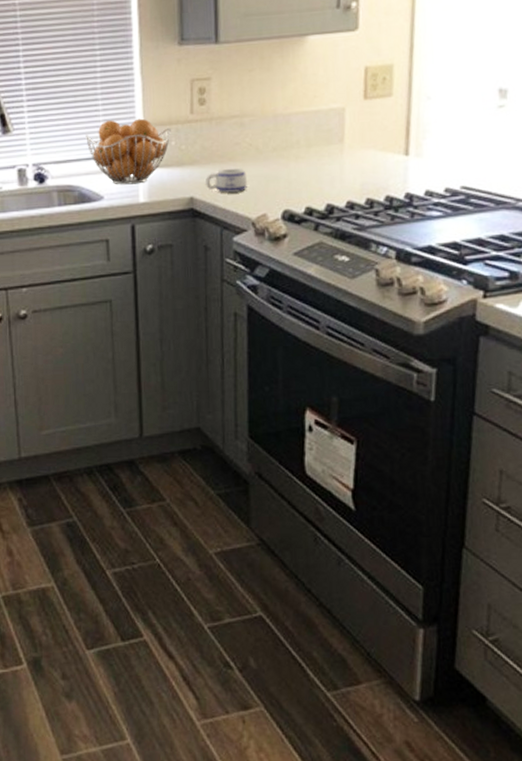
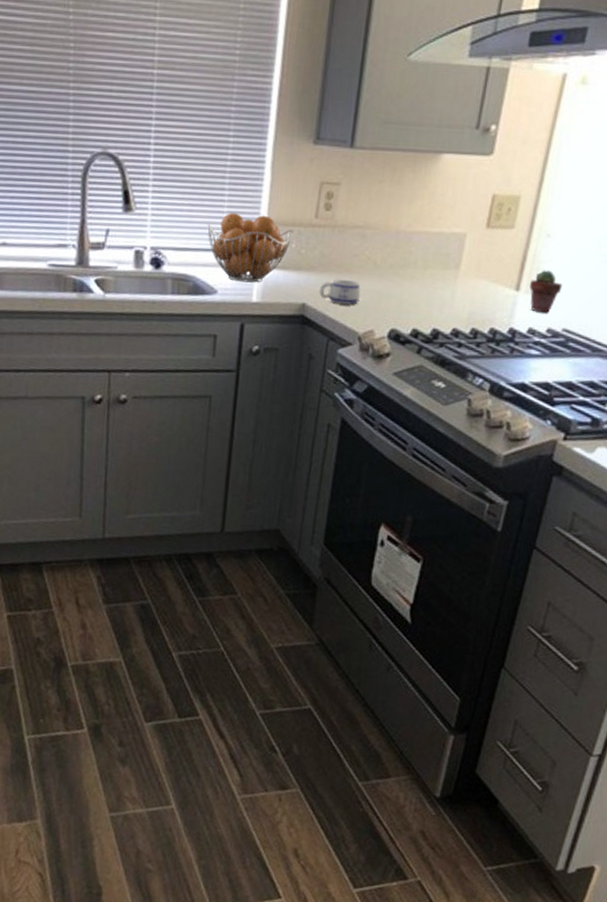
potted succulent: none [419,131,453,174] -> present [530,270,563,313]

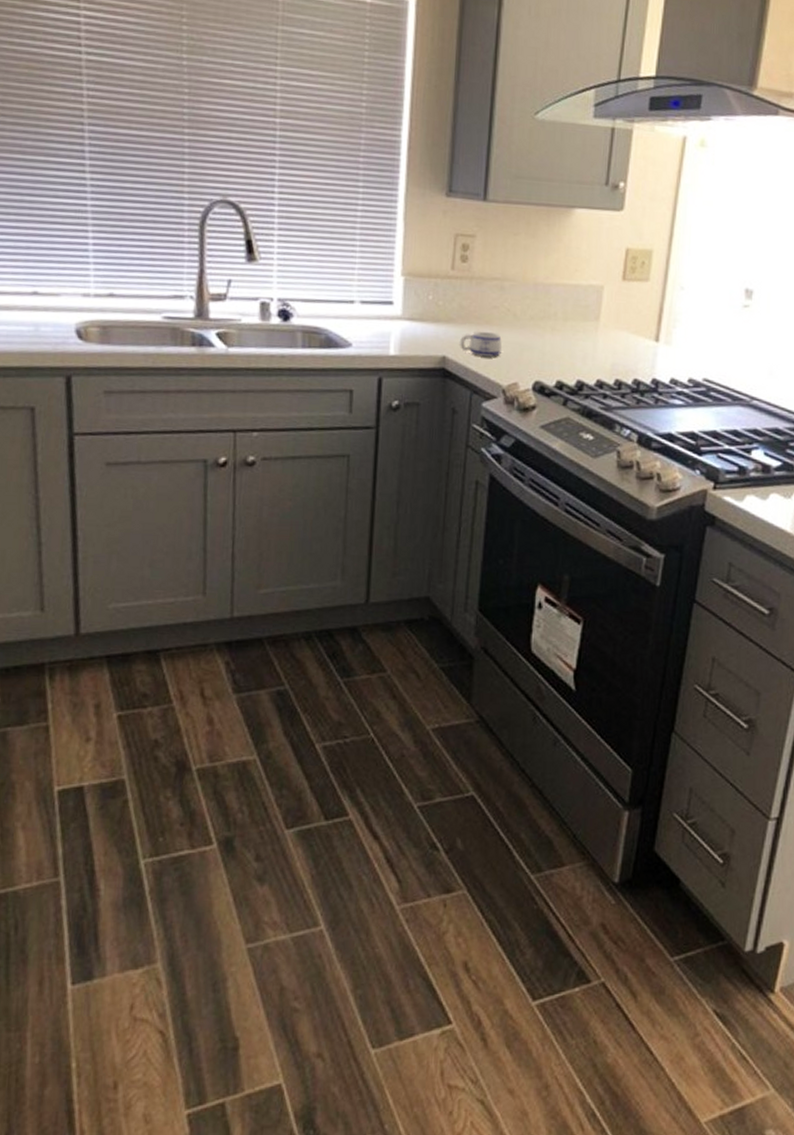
fruit basket: present [207,213,293,283] -> none [339,264,430,335]
potted succulent: present [530,270,563,313] -> none [669,321,700,364]

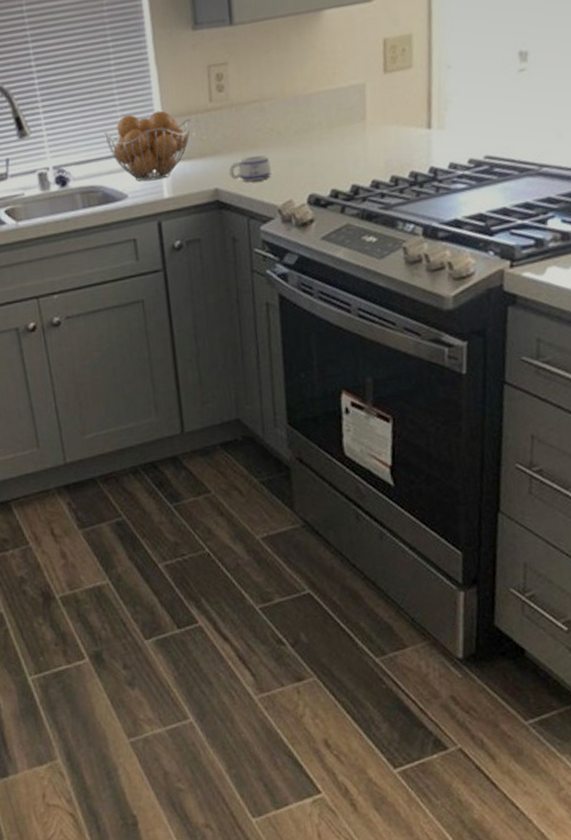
fruit basket: none [339,264,430,335] -> present [104,110,191,182]

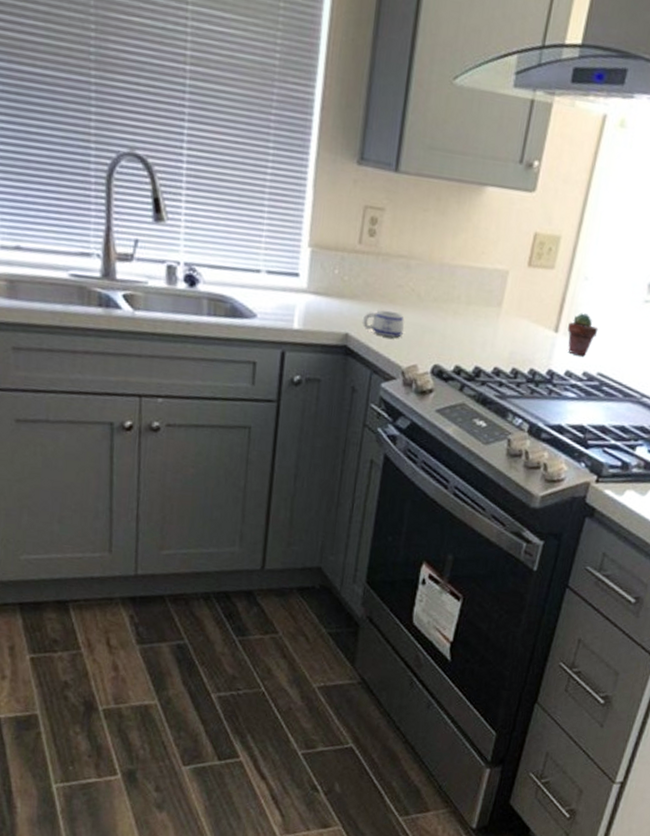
fruit basket: present [104,110,191,182] -> none [245,231,336,309]
potted succulent: none [441,101,475,146] -> present [568,313,599,357]

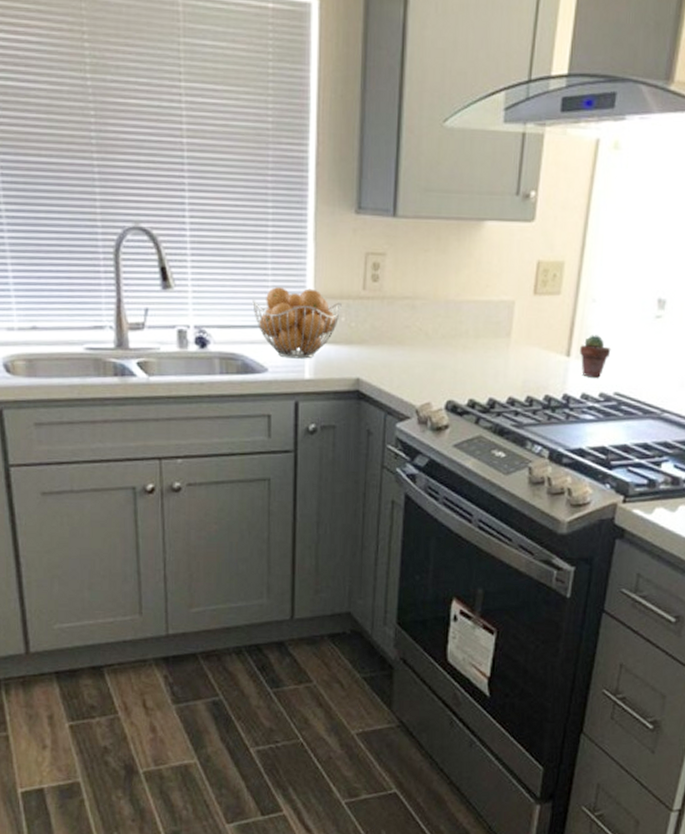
fruit basket: none [245,231,336,309] -> present [252,287,342,359]
mug: present [363,310,404,338] -> none [373,351,414,378]

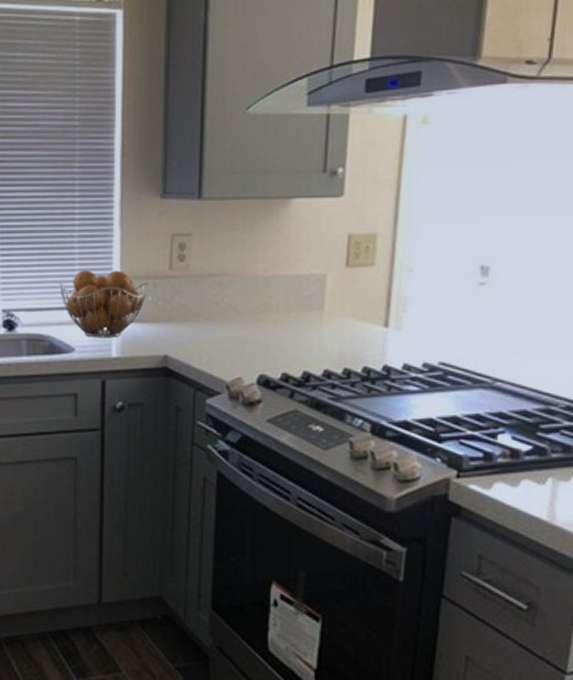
potted succulent: present [580,335,611,378] -> none [399,304,433,348]

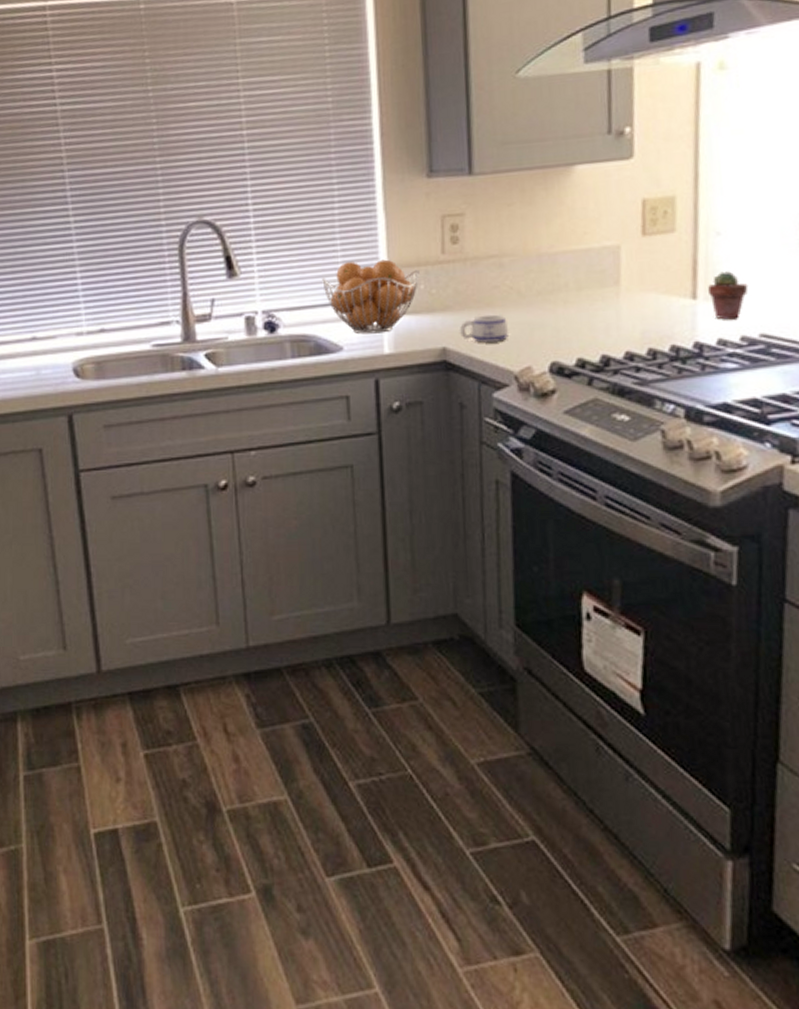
mug: none [181,328,223,353] -> present [460,314,508,343]
potted succulent: none [399,304,433,348] -> present [708,271,749,320]

